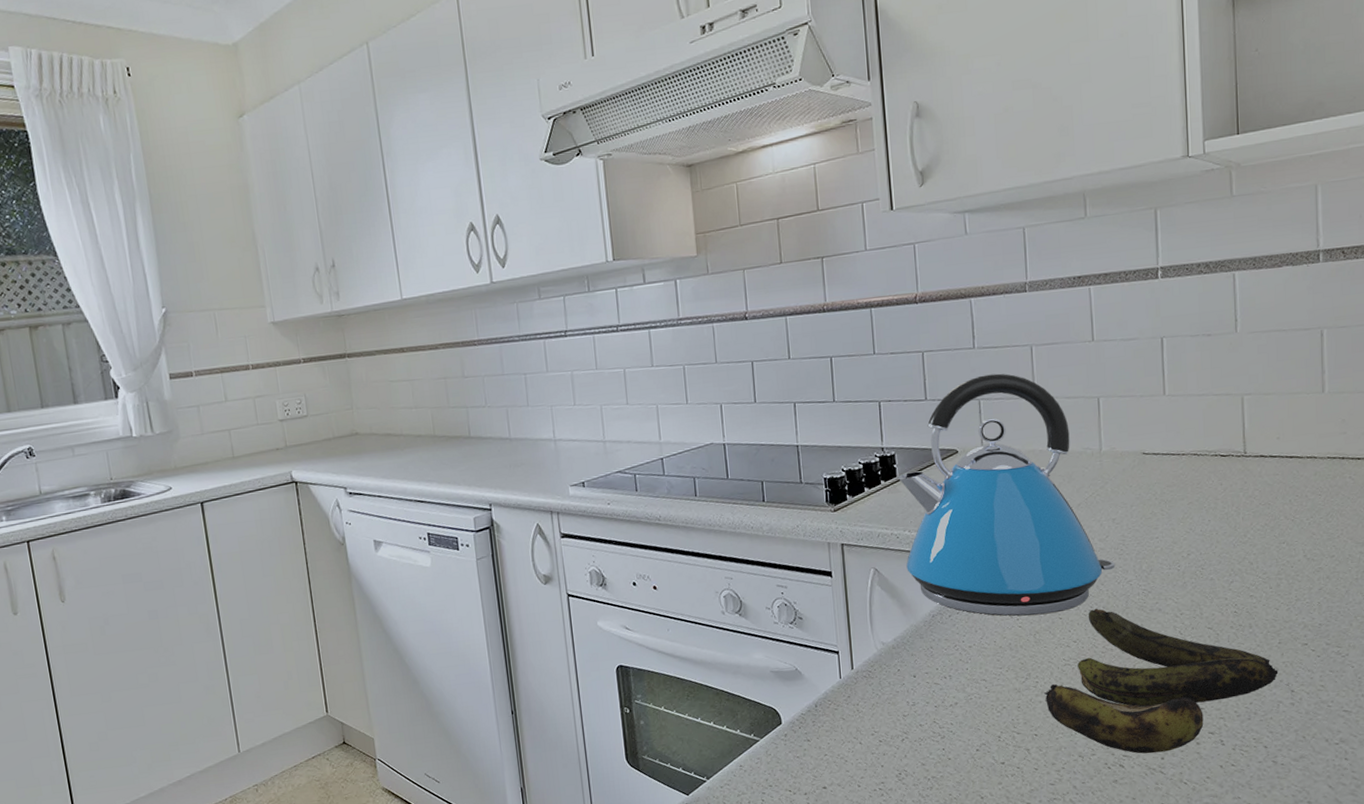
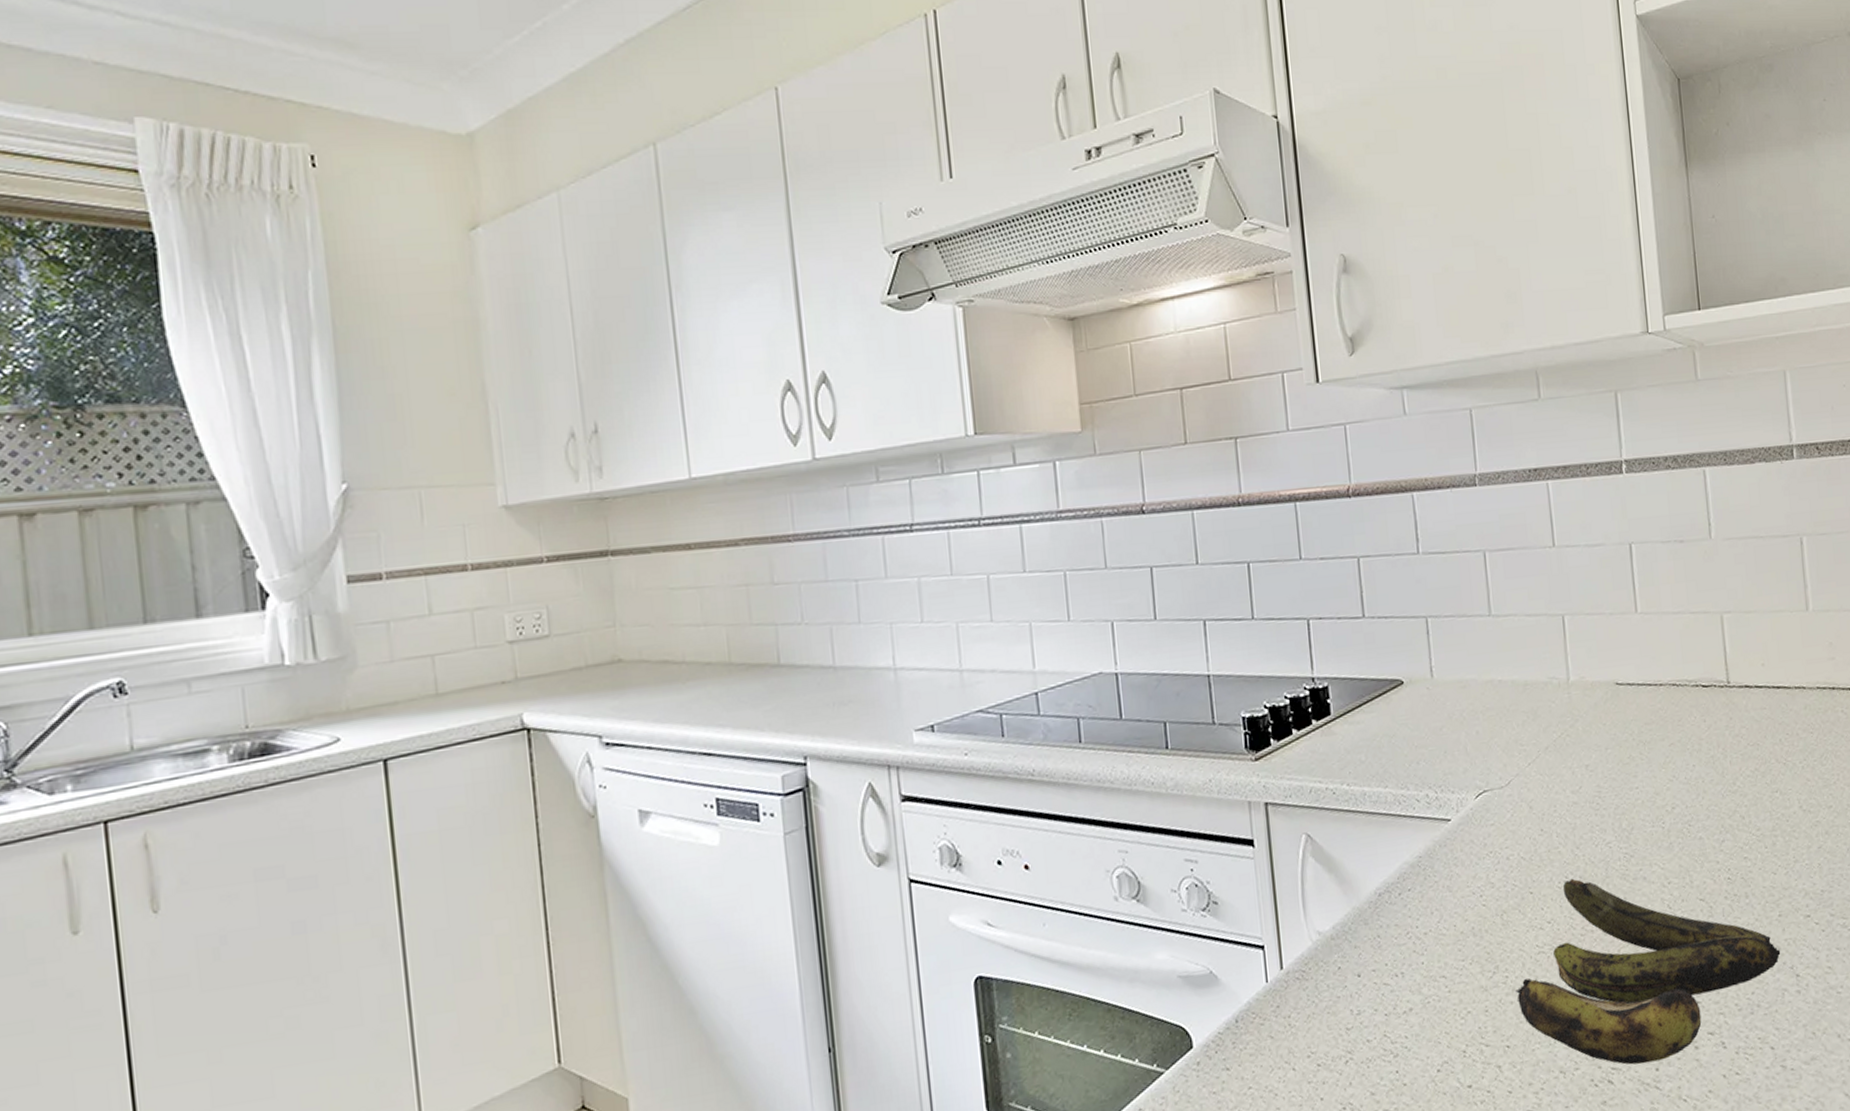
kettle: present [897,373,1116,616] -> none [1332,584,1592,892]

